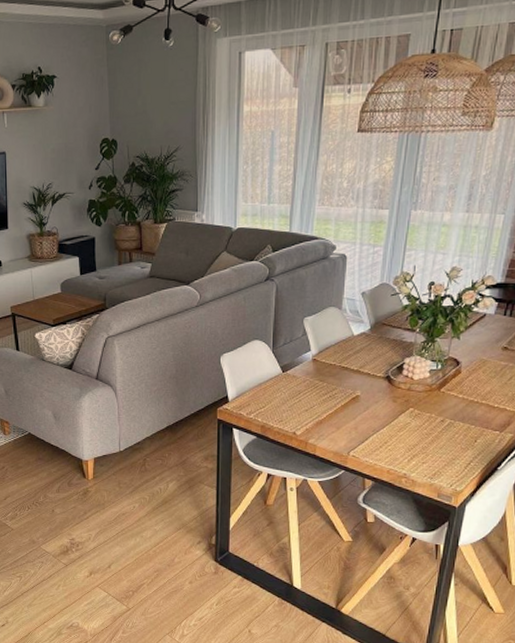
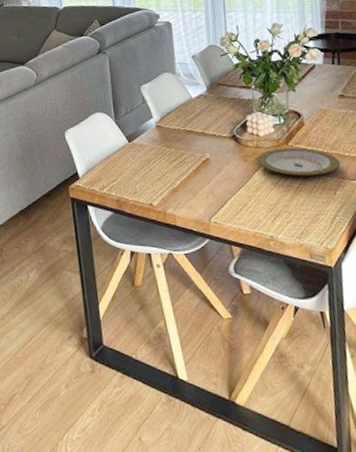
plate: none [406,393,488,423] -> present [256,147,341,177]

